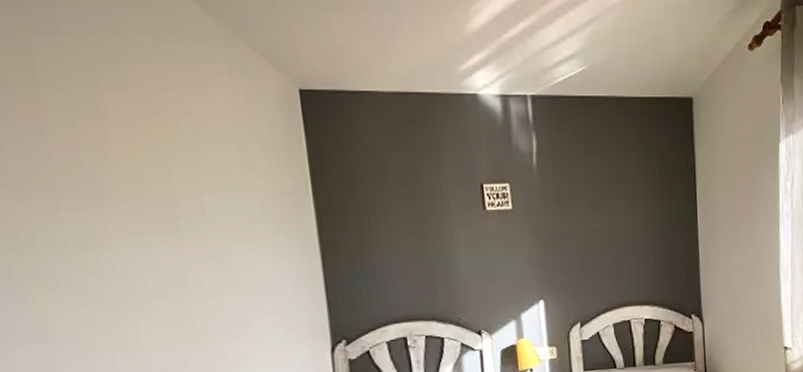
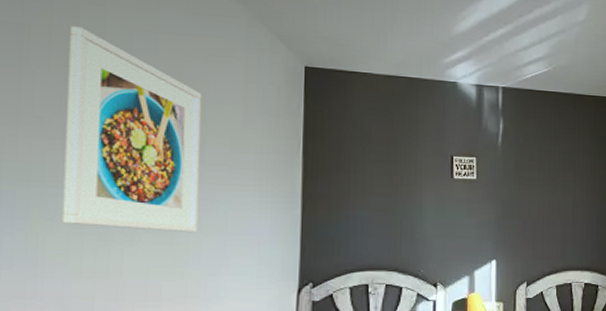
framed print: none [23,63,212,295] -> present [62,26,201,233]

